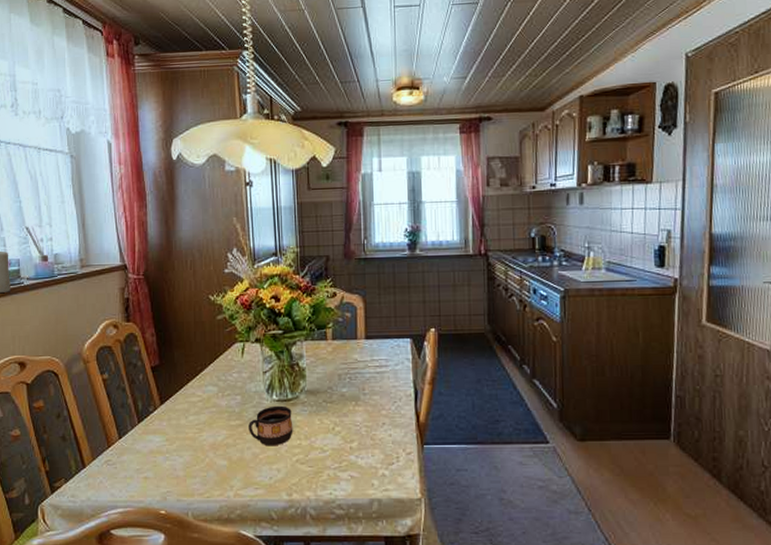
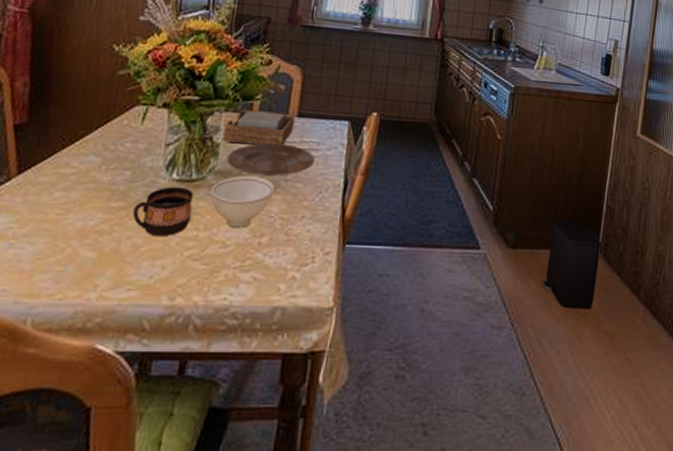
bowl: none [304,393,356,435] -> present [210,176,275,227]
napkin holder: none [307,337,364,367] -> present [223,110,295,146]
plate: none [313,363,386,391] -> present [226,143,315,176]
pedal bin: none [615,411,674,494] -> present [542,218,602,310]

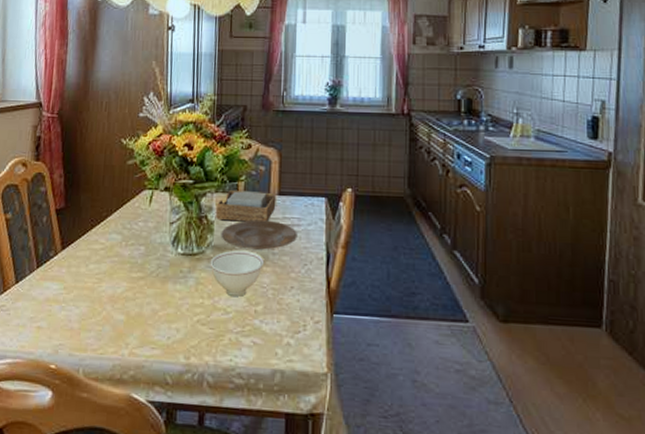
cup: present [133,186,194,237] -> none [150,259,197,304]
pedal bin: present [542,218,602,310] -> none [540,292,607,391]

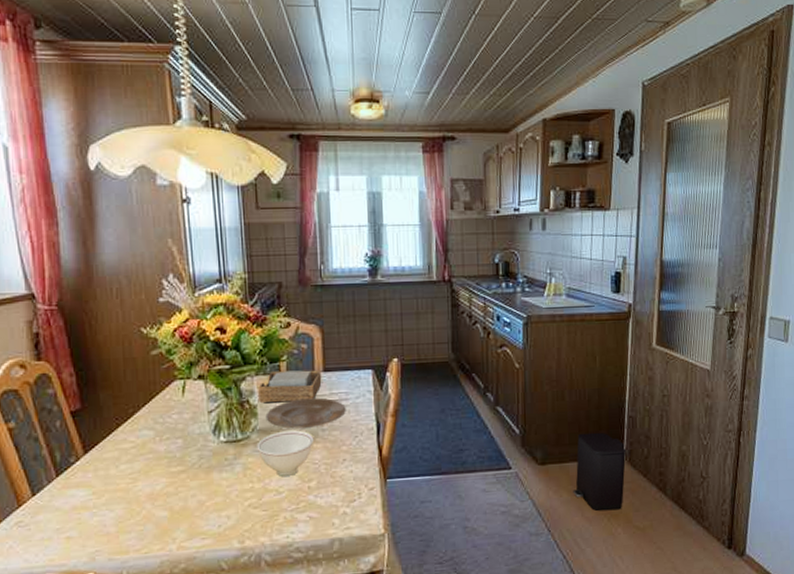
pedal bin: none [540,292,607,391] -> present [573,432,626,512]

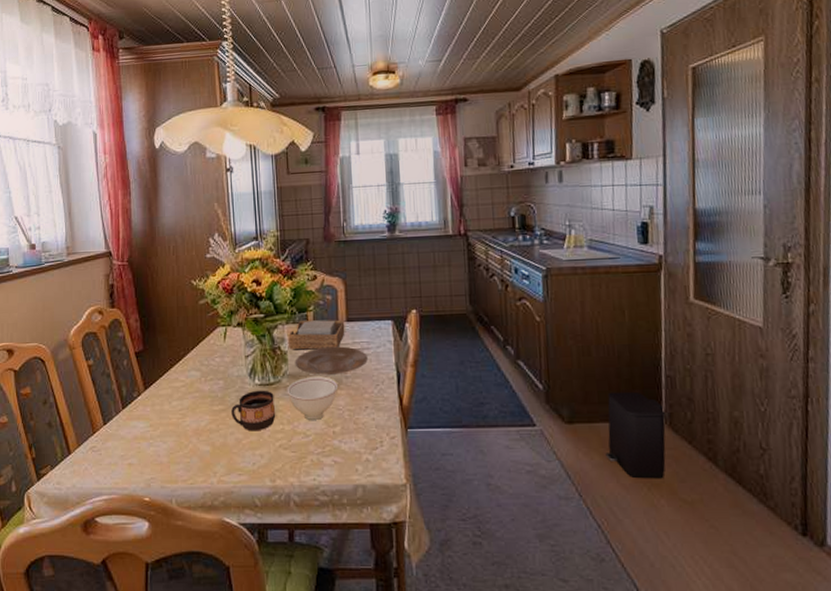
cup: none [192,447,245,492] -> present [231,390,276,432]

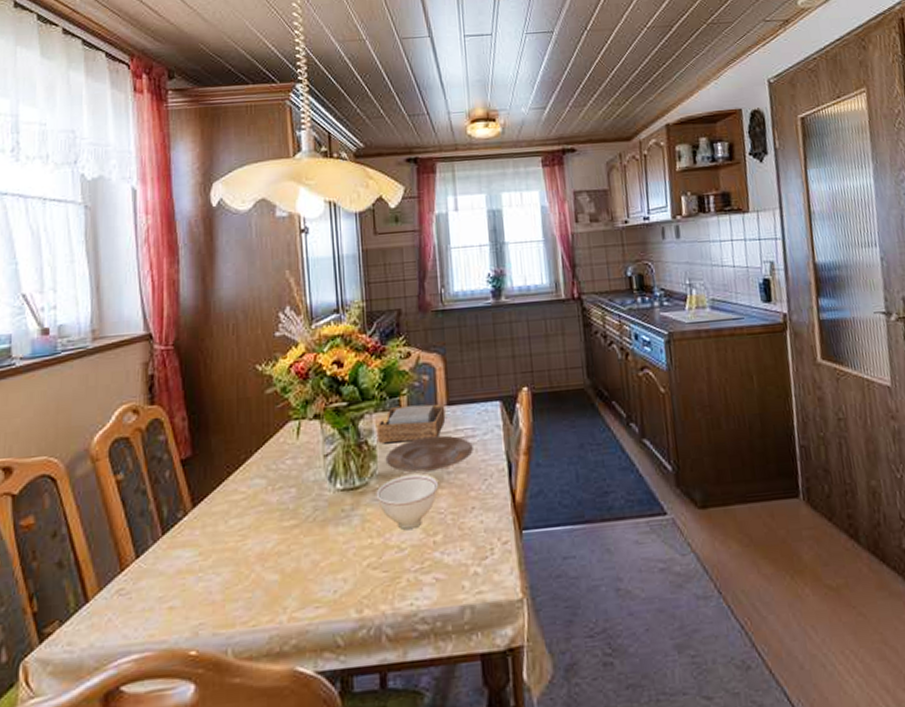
cup: present [231,390,276,432] -> none [306,495,363,550]
pedal bin: present [605,391,666,479] -> none [741,466,808,567]

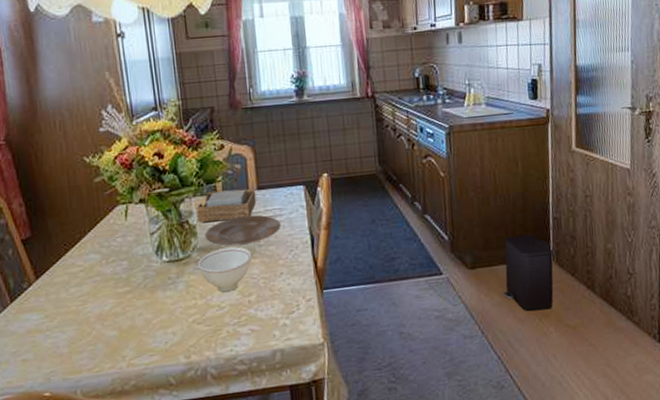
pedal bin: none [741,466,808,567] -> present [503,234,554,312]

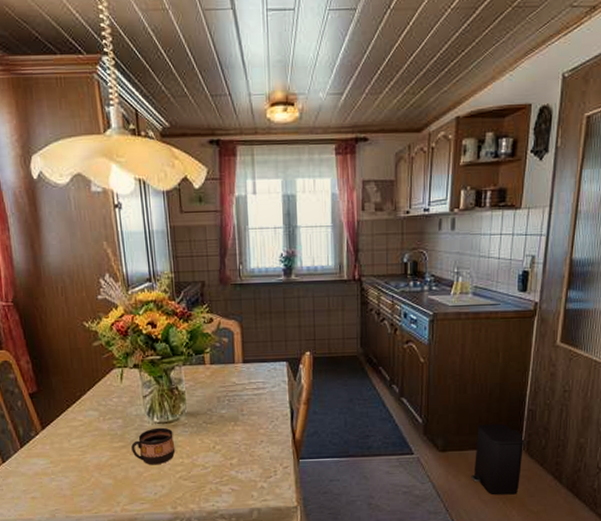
cup: none [138,266,188,310] -> present [131,427,176,465]
napkin holder: present [196,188,257,223] -> none [186,361,242,390]
bowl: present [197,247,252,292] -> none [185,414,235,454]
plate: present [204,215,281,246] -> none [192,386,263,413]

